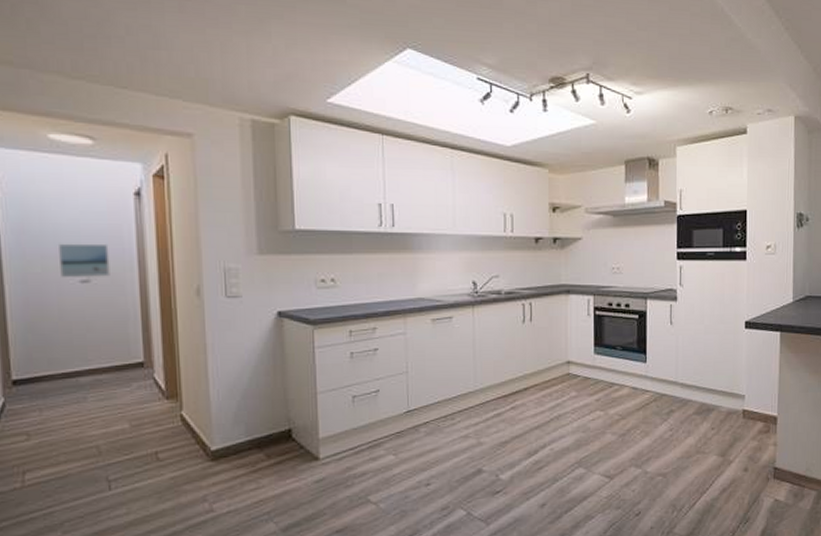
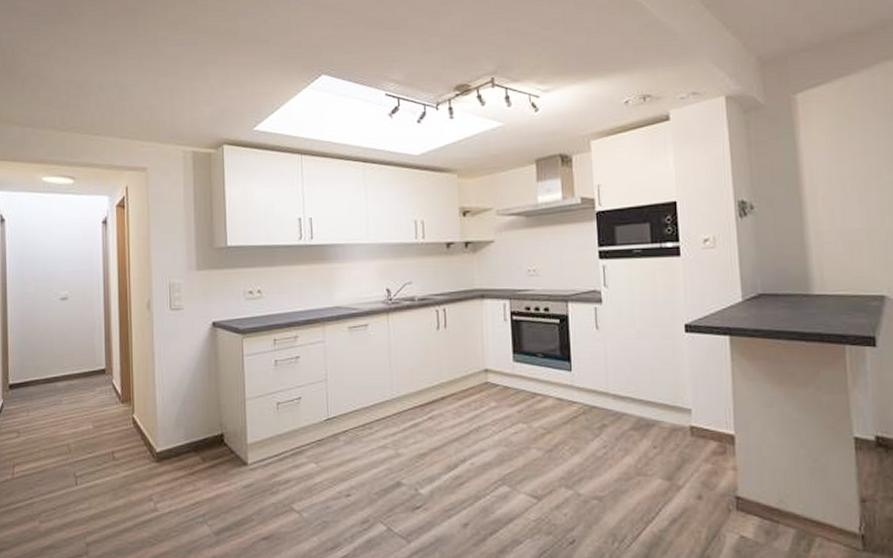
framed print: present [59,243,110,278] -> none [46,266,83,297]

